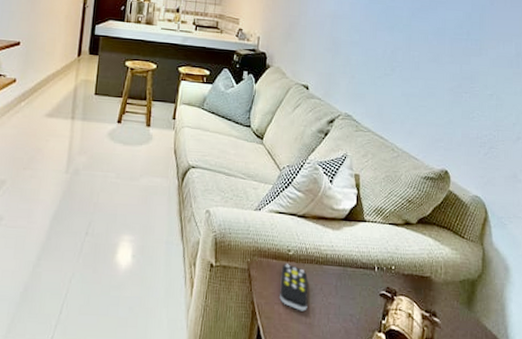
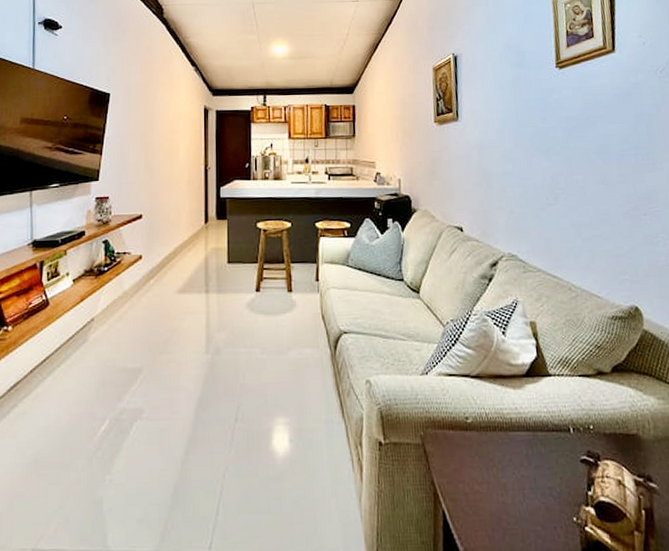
remote control: present [280,264,308,312] -> none [461,434,498,489]

